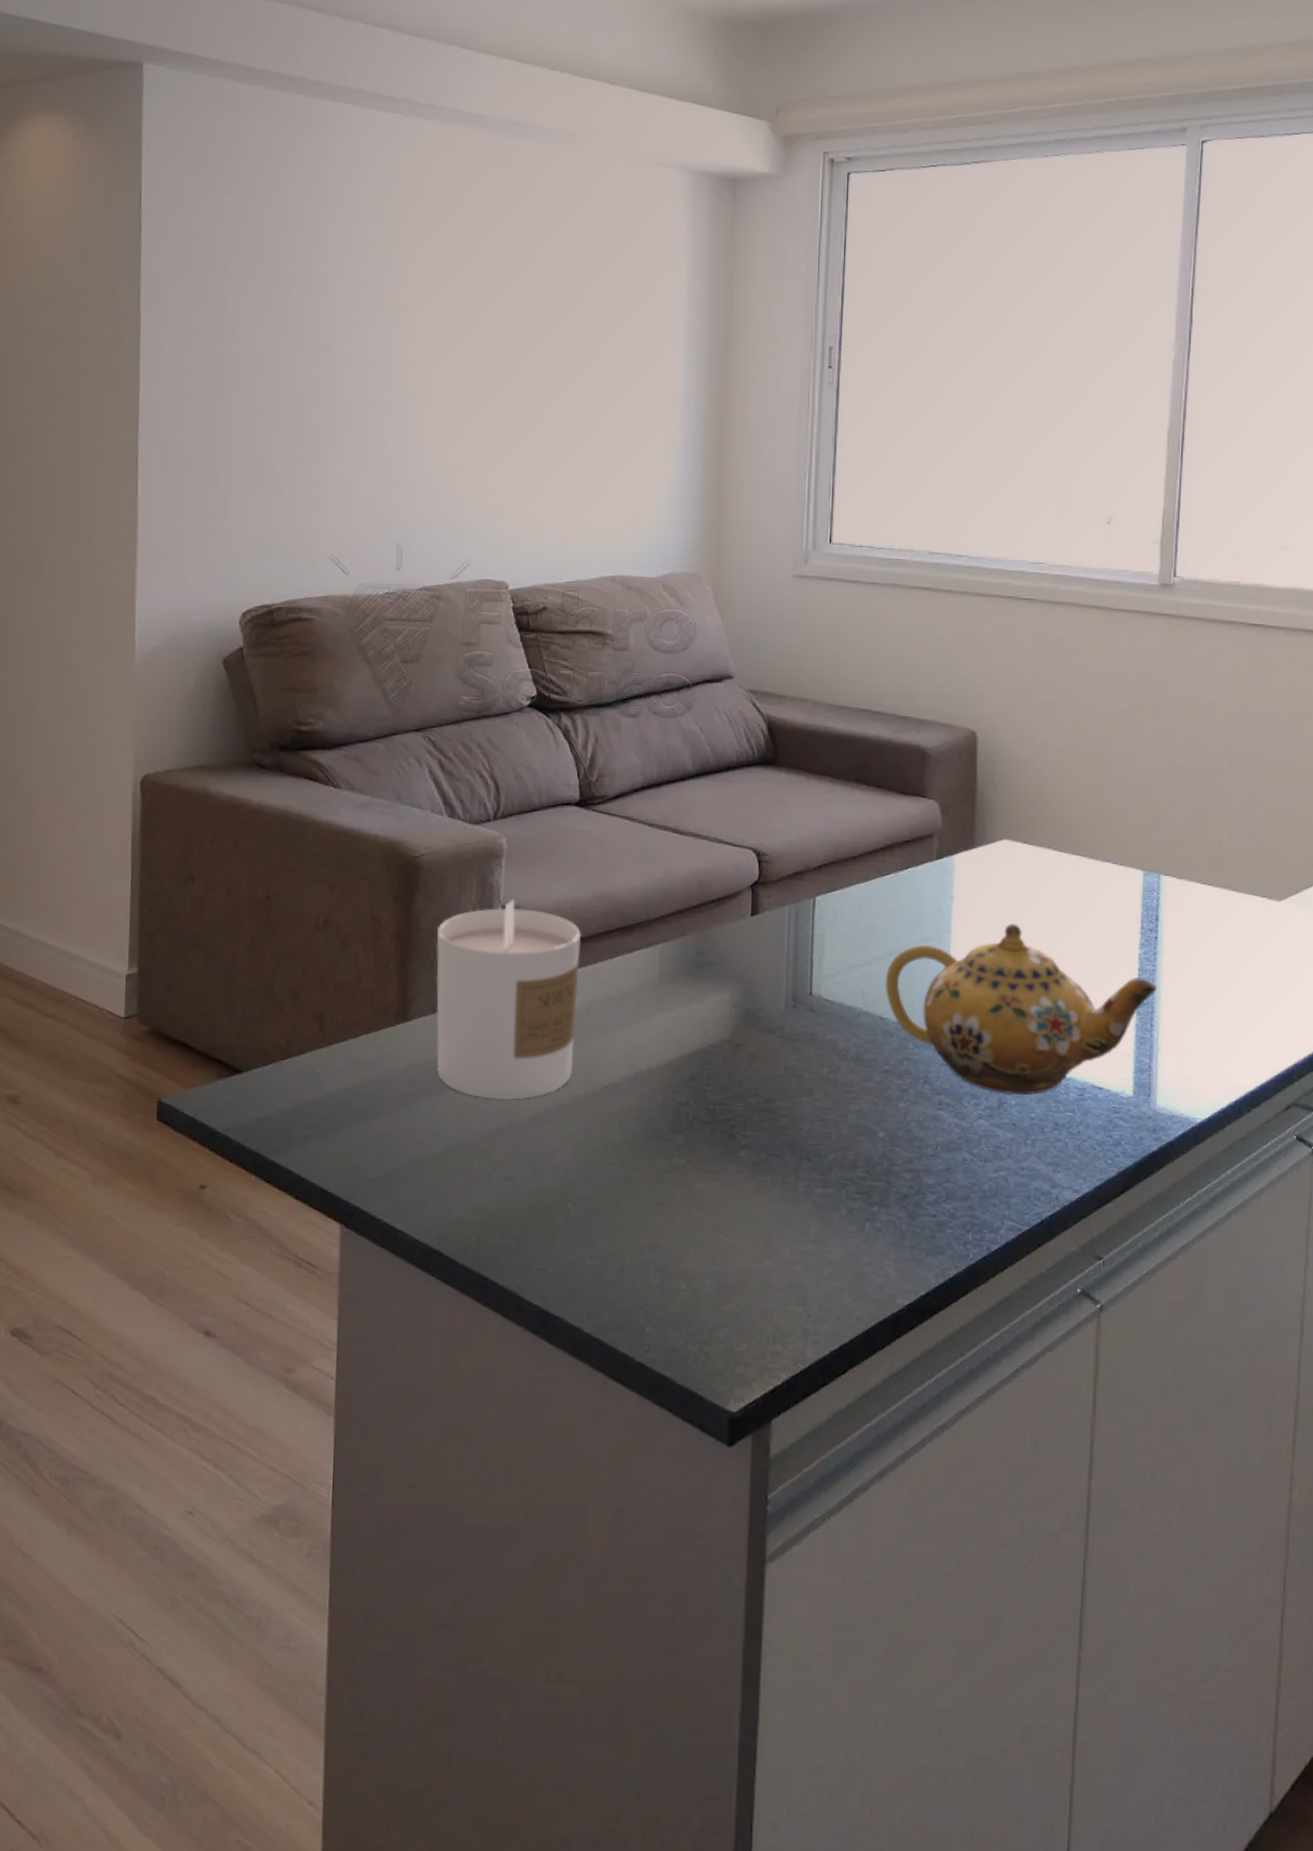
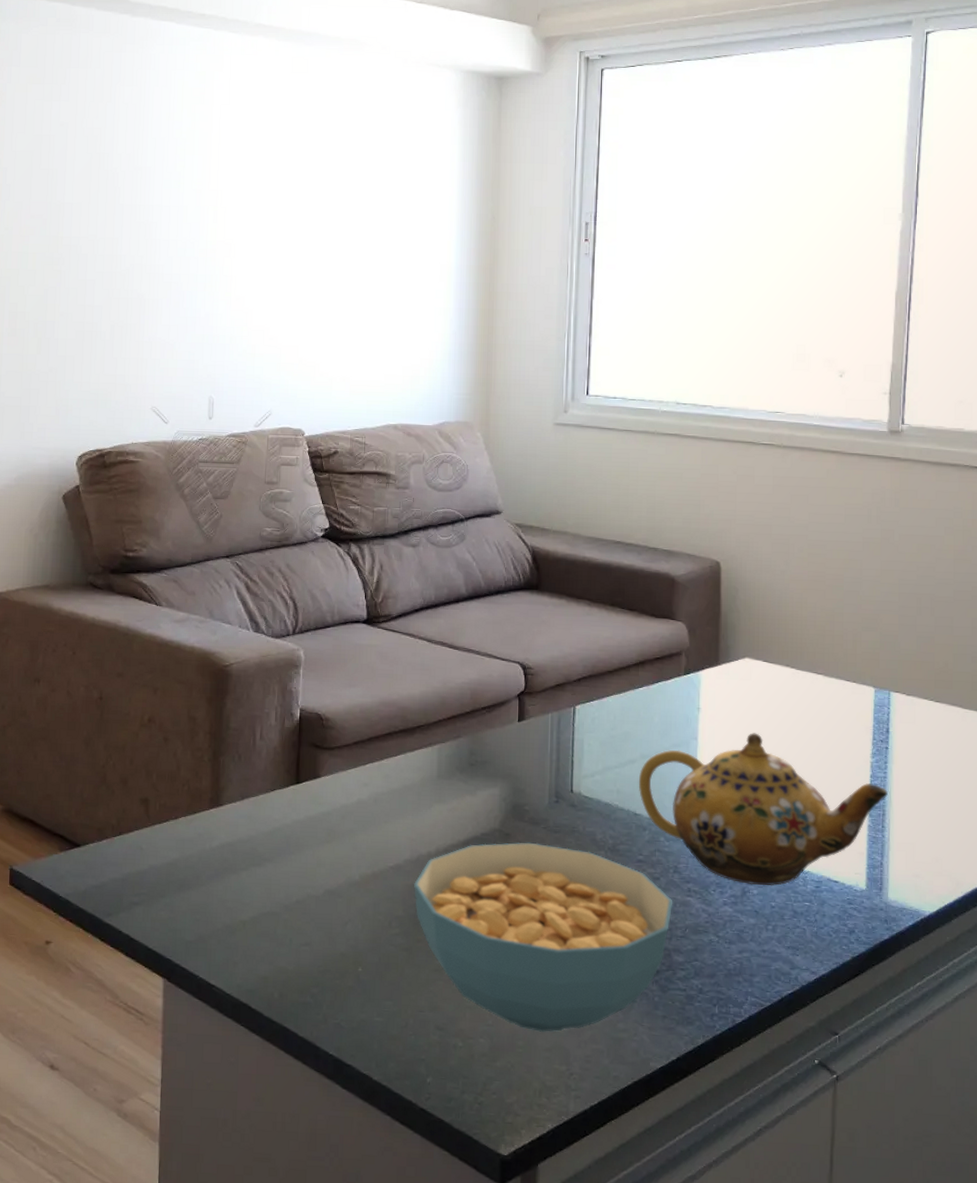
candle: present [436,899,582,1100] -> none [243,703,369,876]
cereal bowl: none [632,1053,923,1270] -> present [414,842,673,1032]

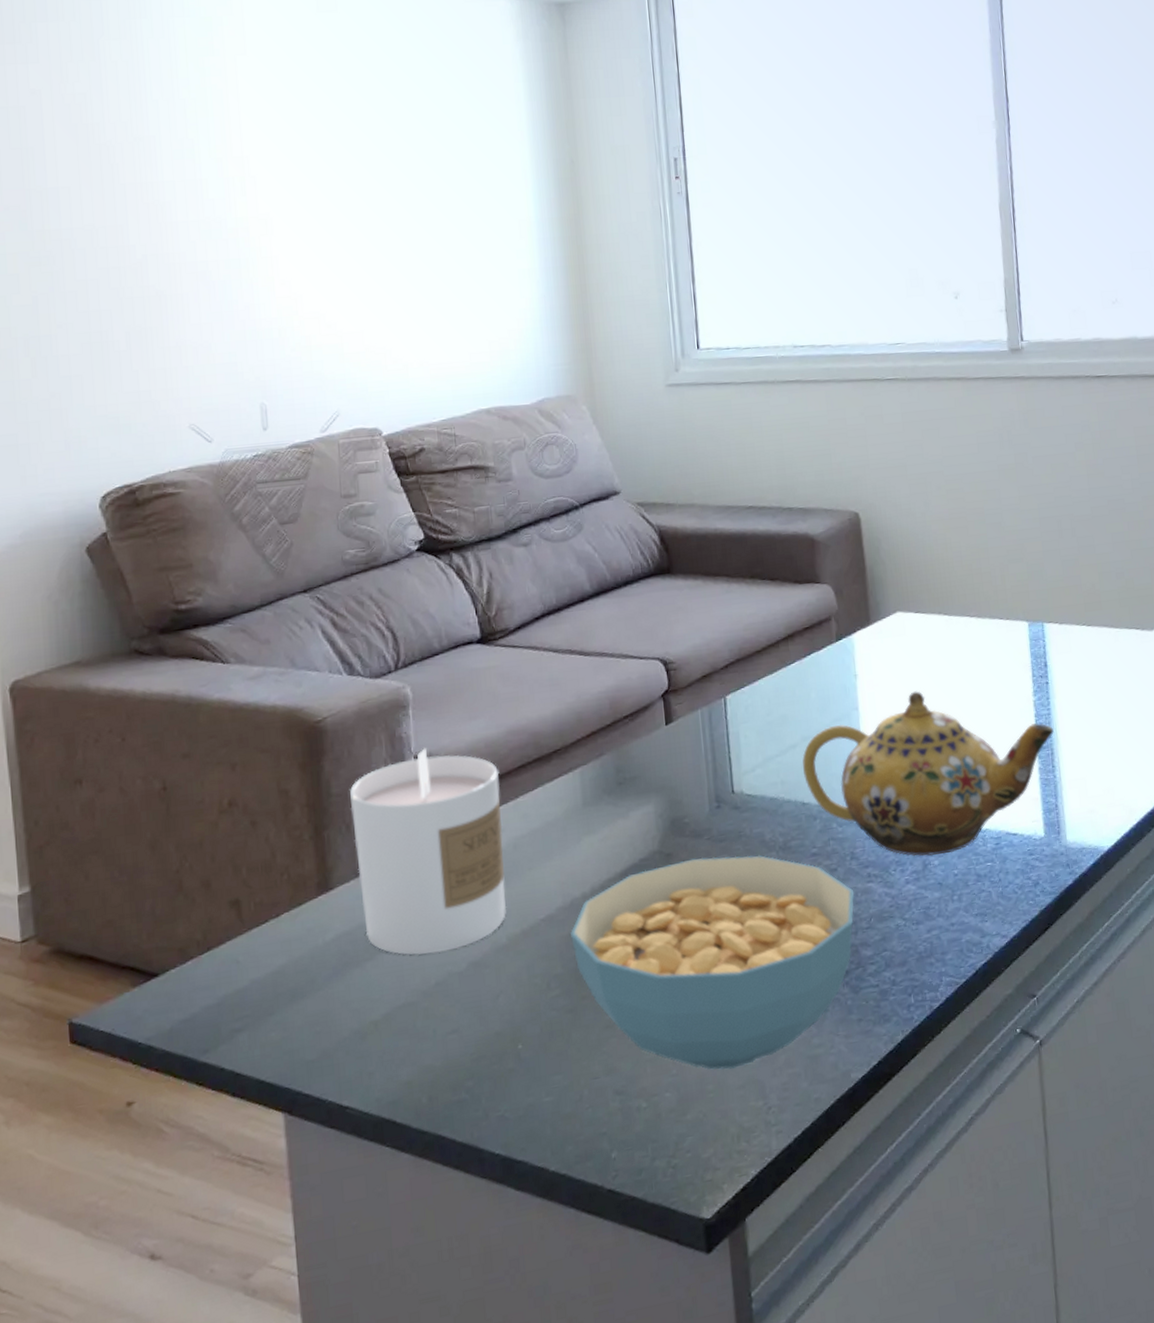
candle: none [243,703,369,876] -> present [350,748,507,955]

